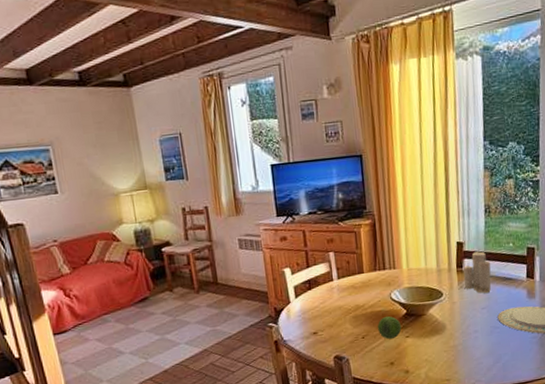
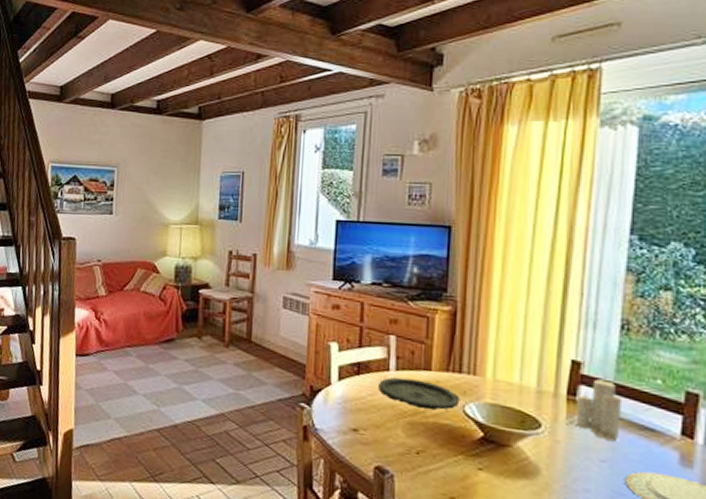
plate: none [327,282,387,304] -> present [378,377,460,411]
fruit: present [377,316,402,339] -> none [439,434,474,466]

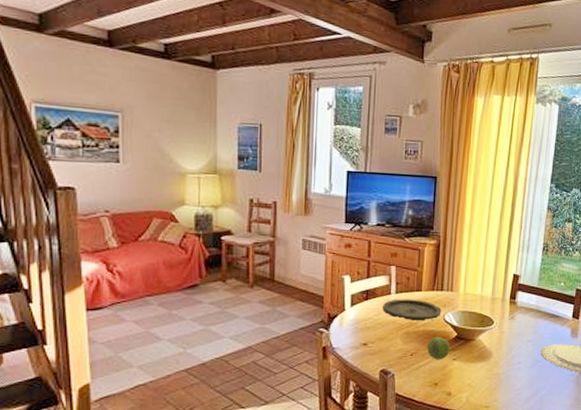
fruit: none [439,434,474,466] -> present [426,337,450,359]
candle: present [575,377,621,442] -> none [514,284,541,328]

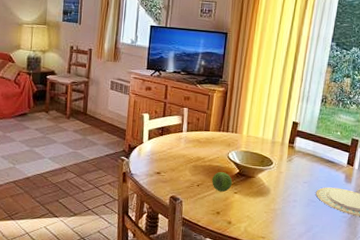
plate: present [383,299,442,321] -> none [175,136,226,157]

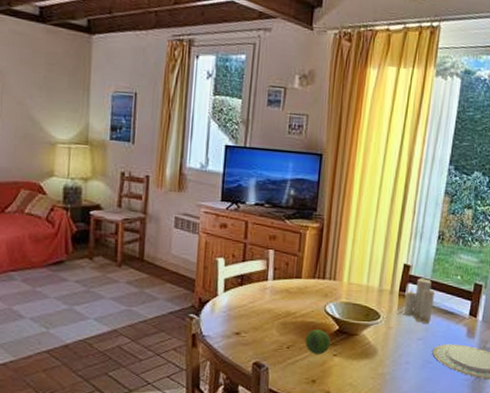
candle: none [292,131,318,171] -> present [403,276,434,325]

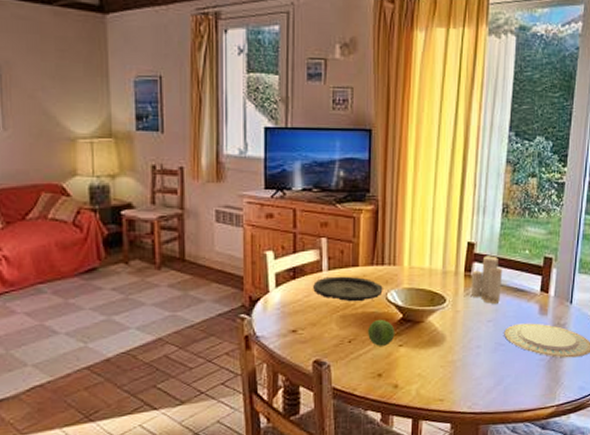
plate: none [258,285,323,312] -> present [313,276,383,302]

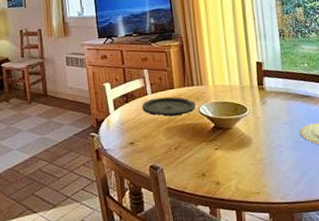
fruit: present [367,320,395,346] -> none [188,129,211,151]
candle: present [470,253,502,305] -> none [264,69,291,110]

